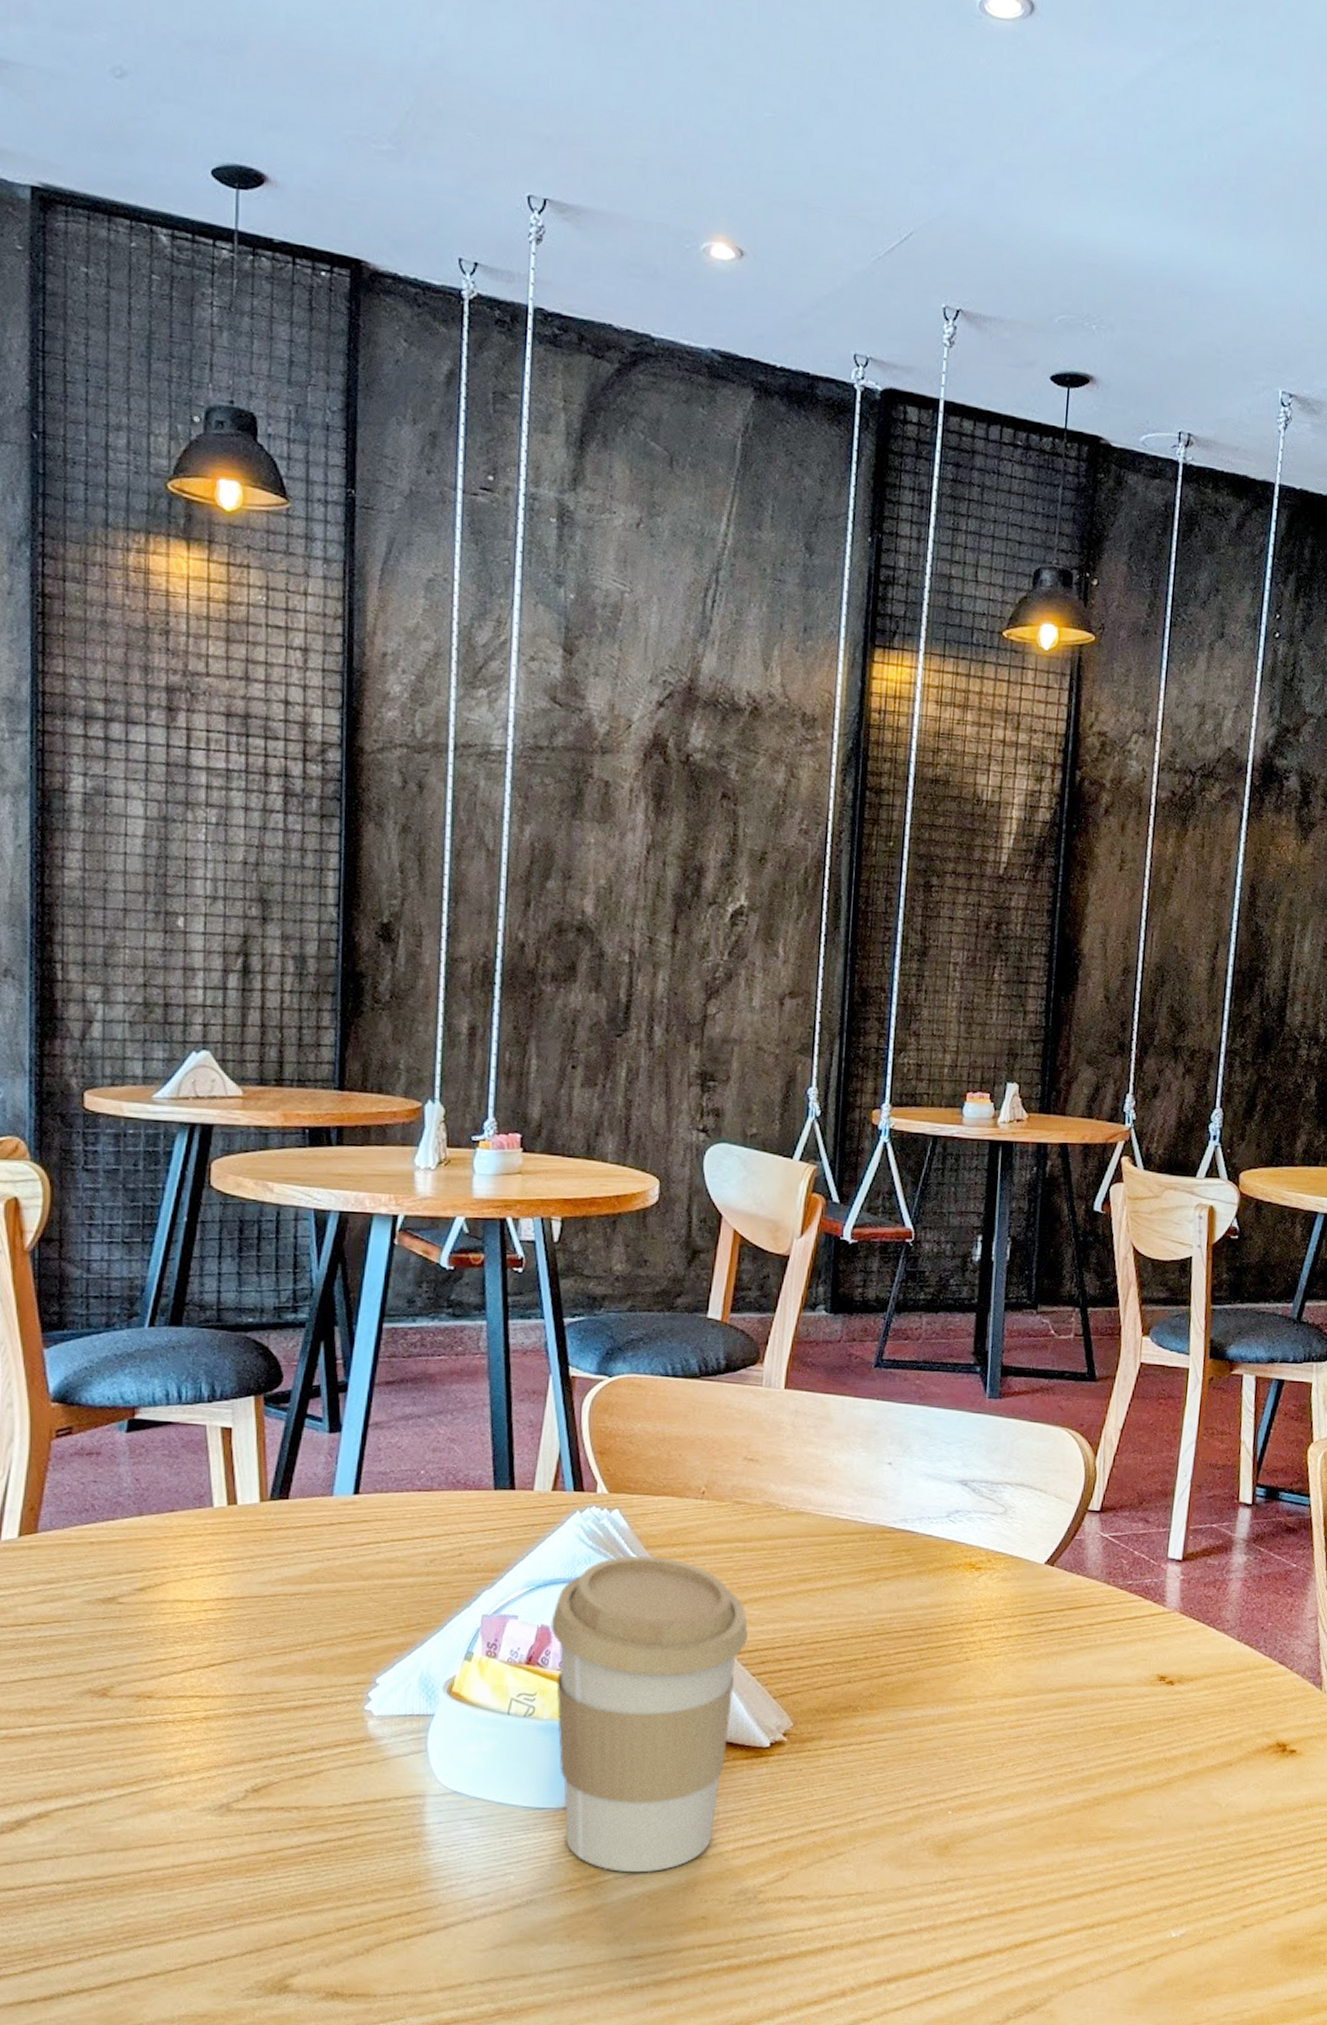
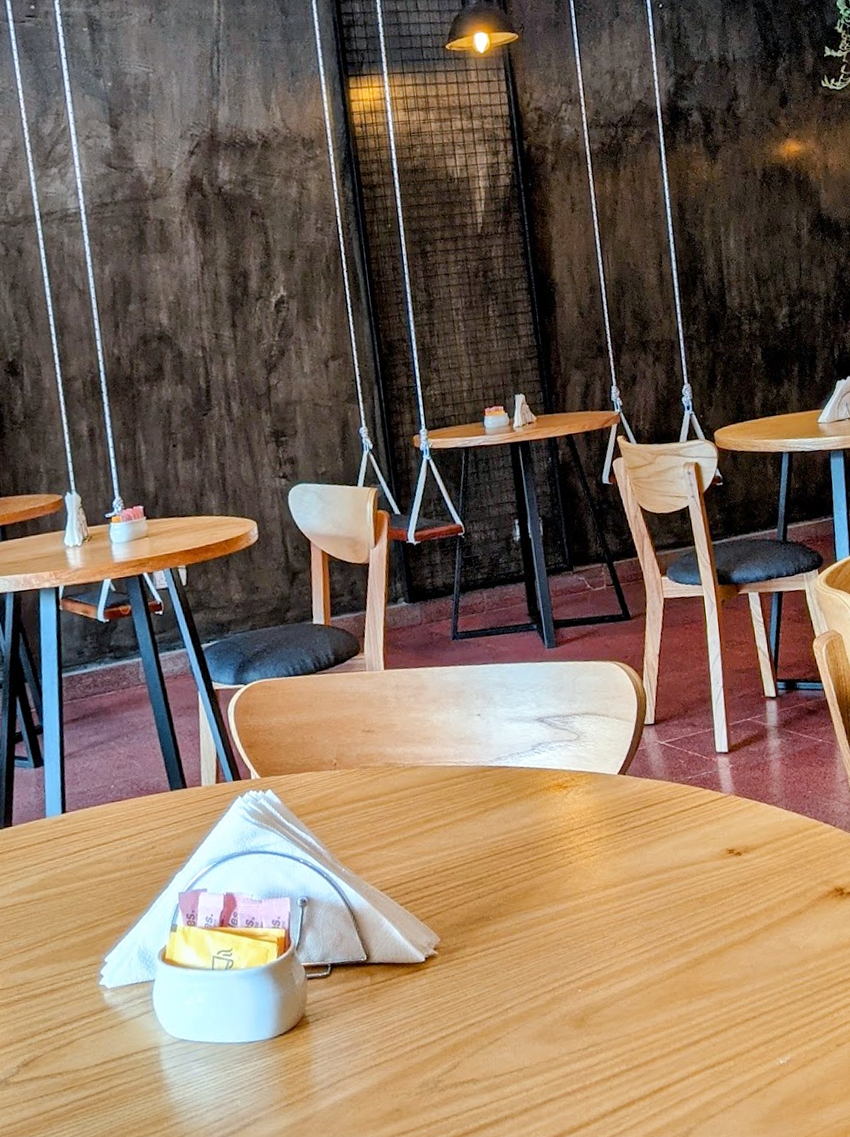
coffee cup: present [550,1555,748,1872] -> none [233,821,392,1084]

